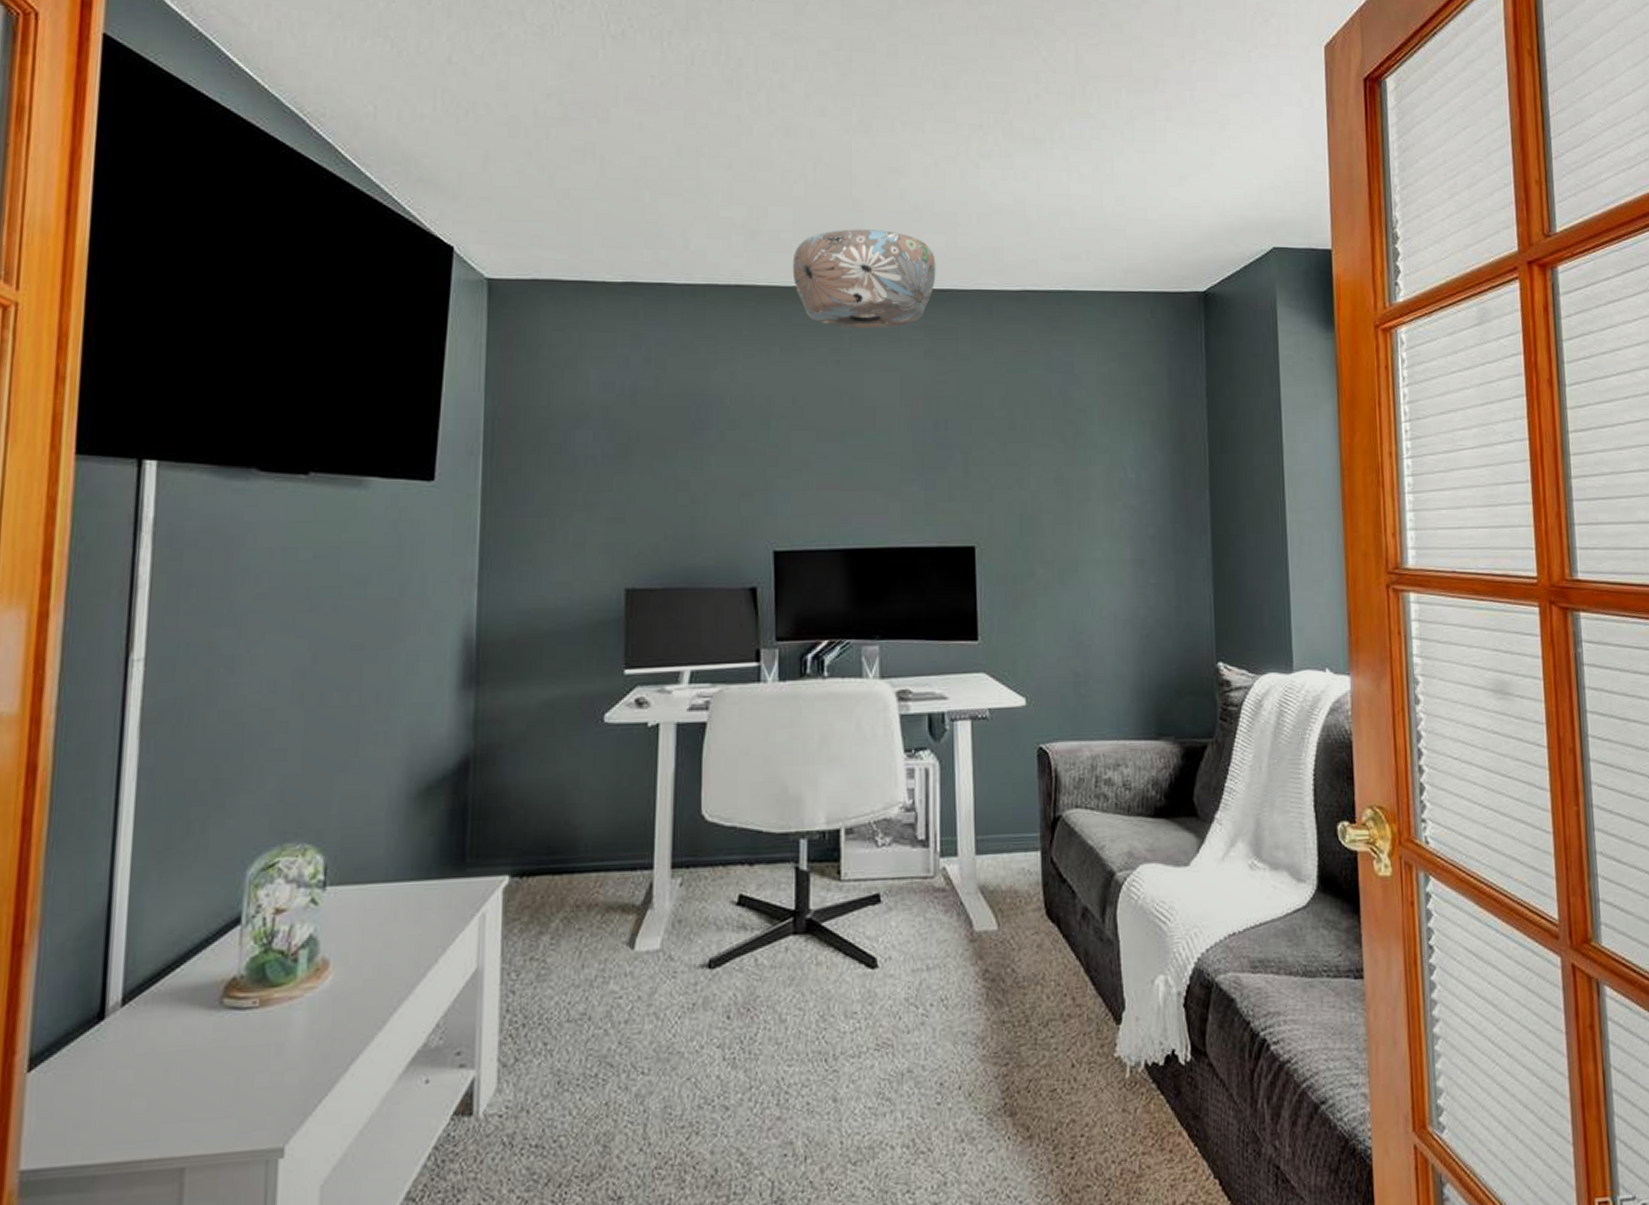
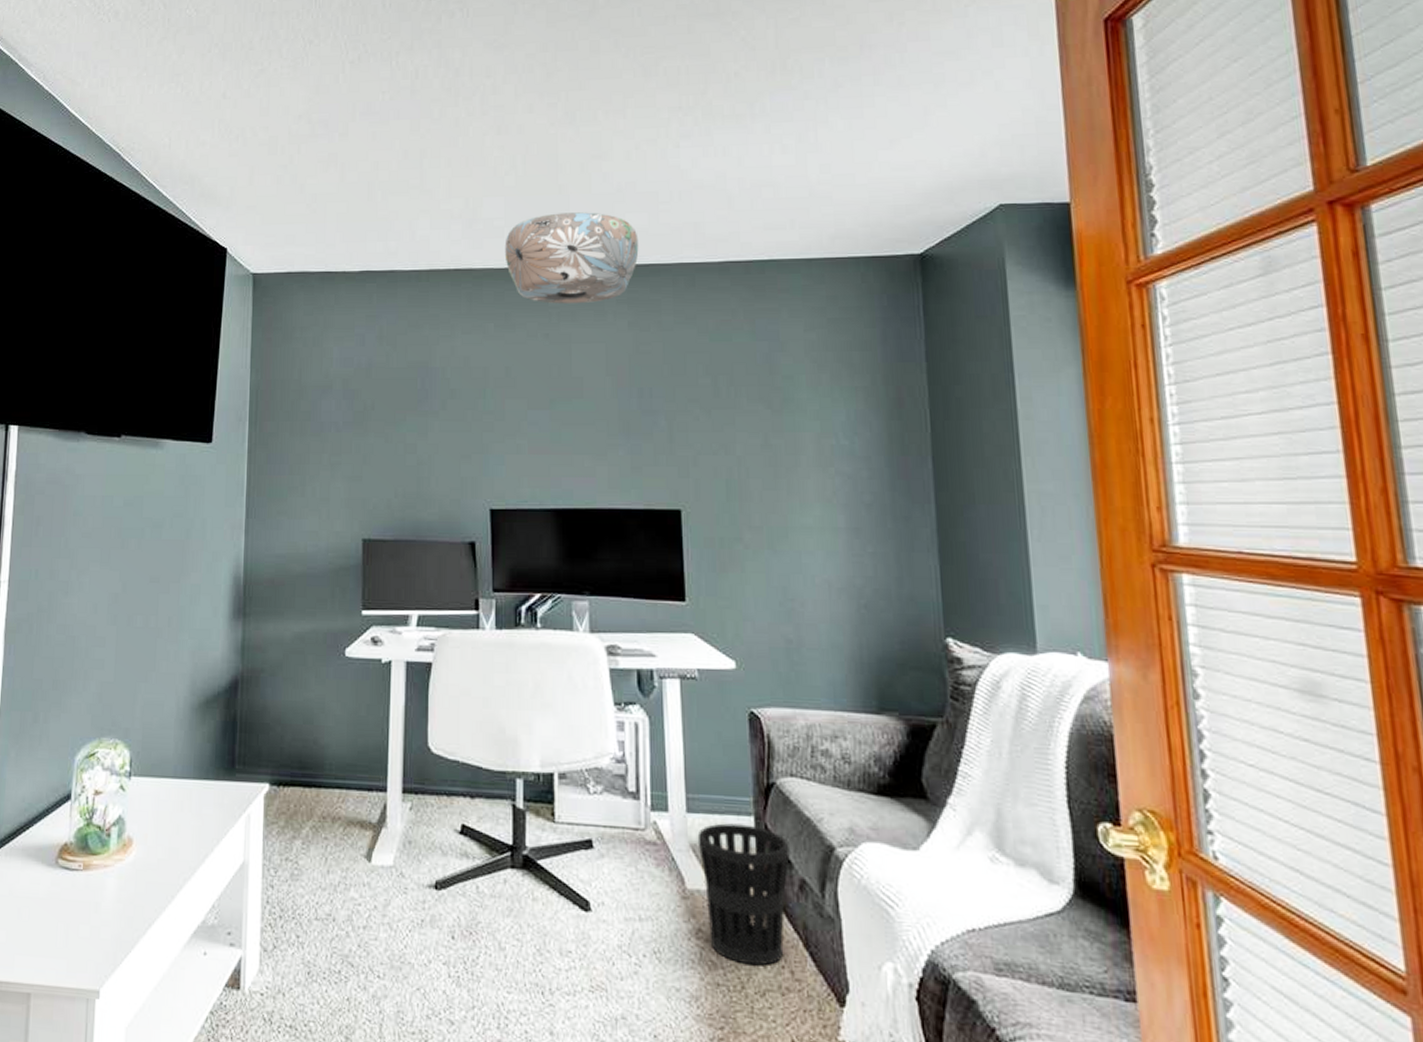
wastebasket: none [986,860,1073,998] -> present [697,823,790,966]

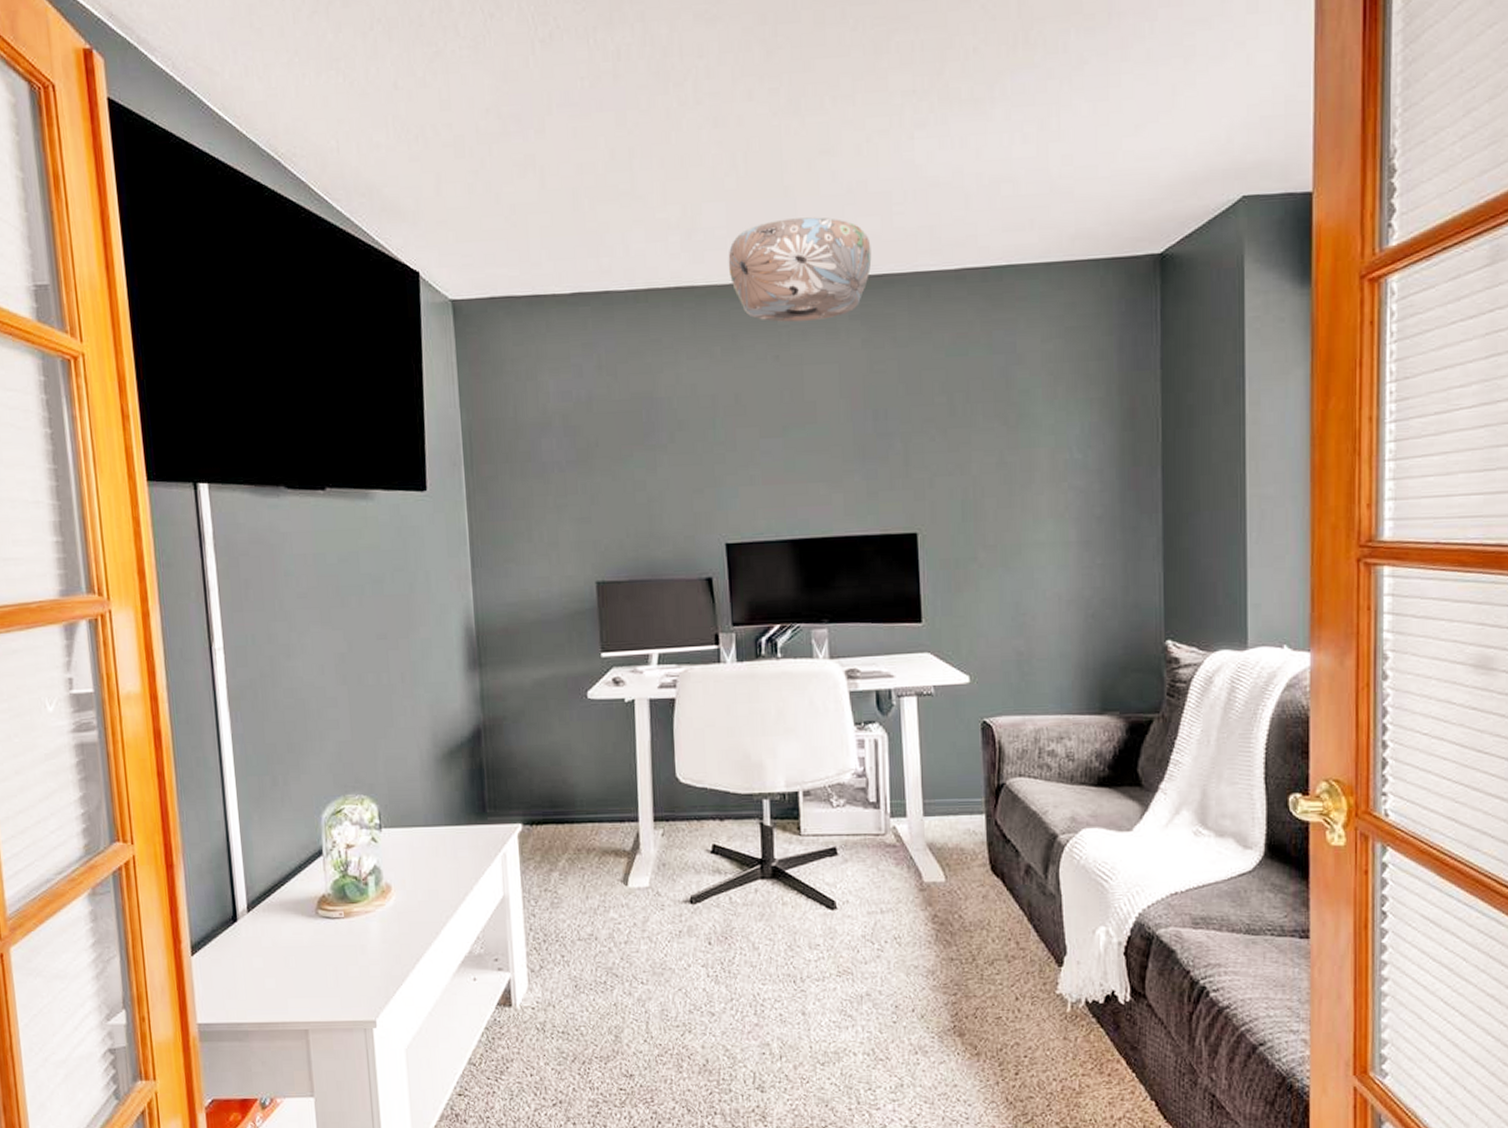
wastebasket: present [697,823,790,966] -> none [933,822,1017,941]

